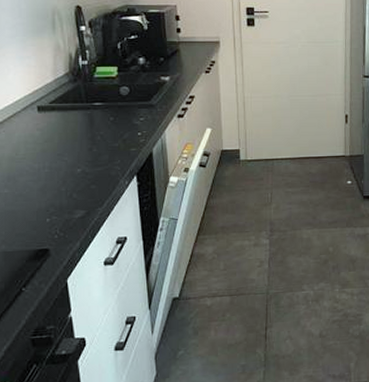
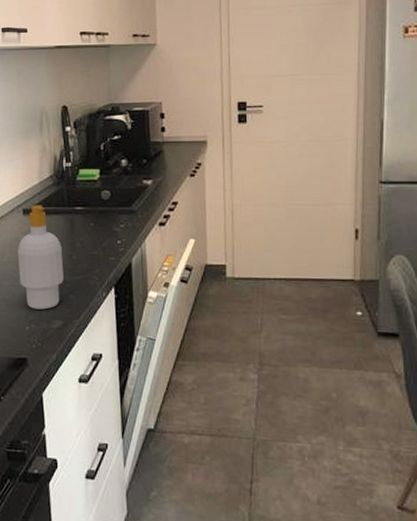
soap bottle: none [34,101,84,202] -> present [17,205,64,310]

